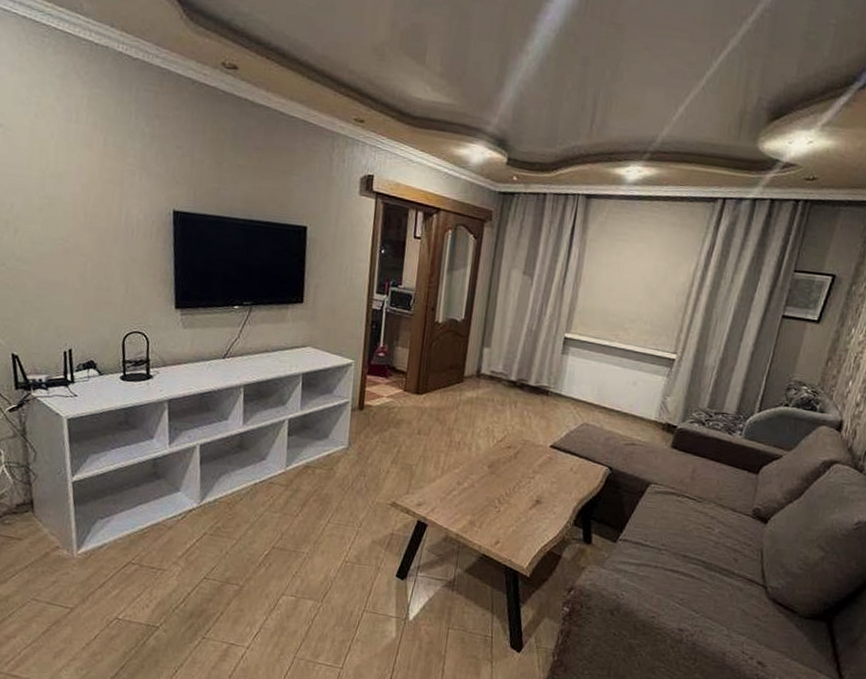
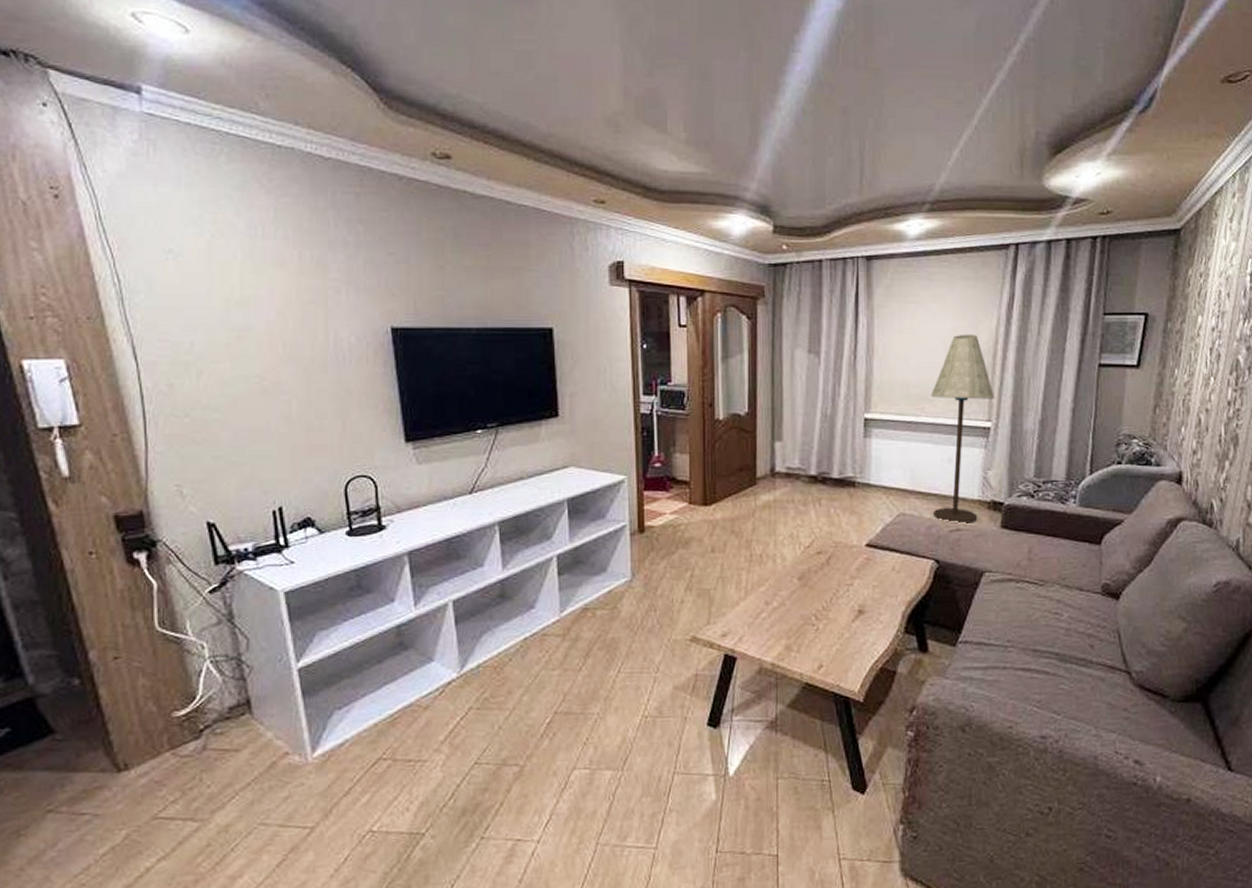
floor lamp: none [613,274,683,440] -> present [930,334,994,524]

